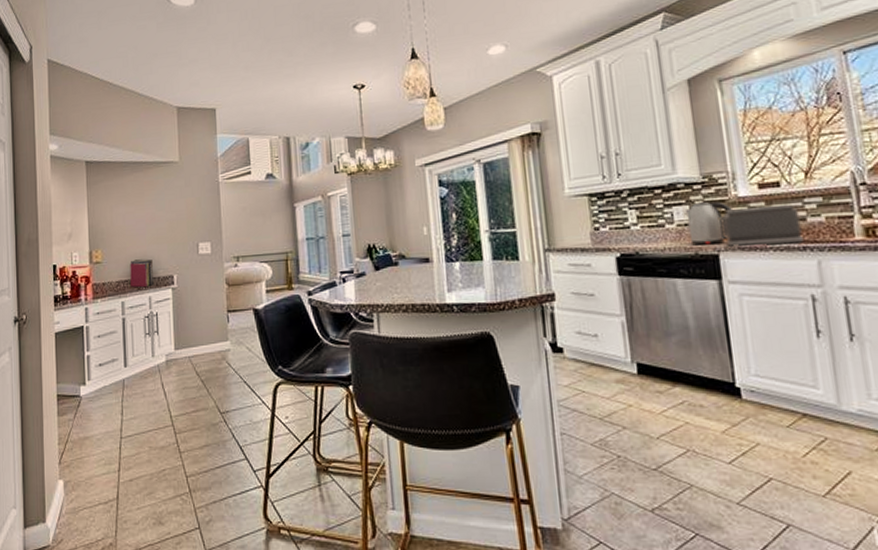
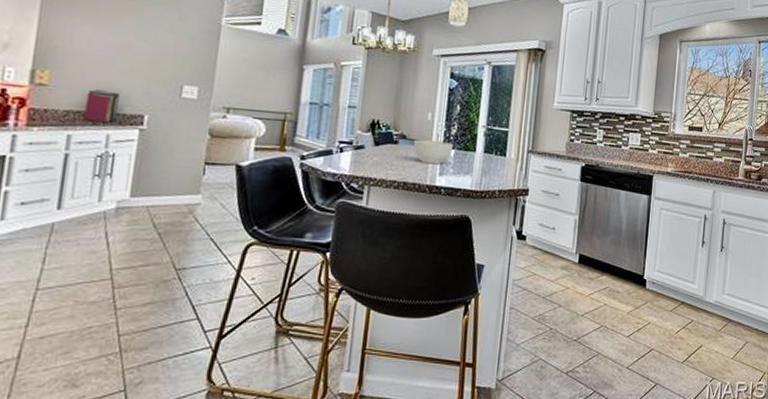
bowl: none [413,255,457,282] -> present [413,139,453,165]
kettle: present [684,201,732,246] -> none [636,132,669,168]
toaster: present [718,204,804,248] -> none [658,142,710,176]

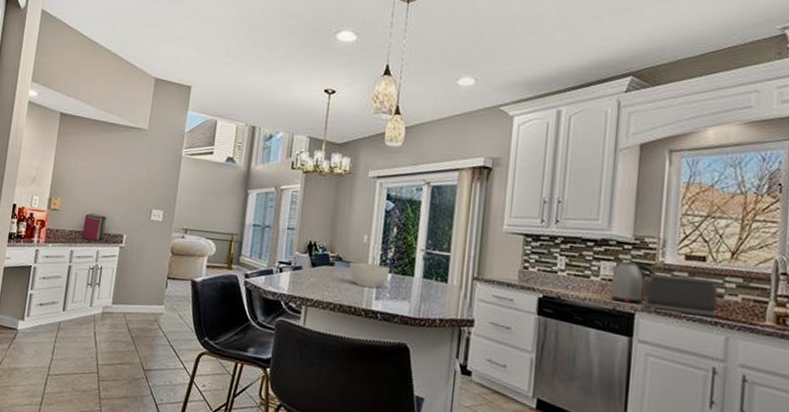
kettle: none [636,132,669,168] -> present [610,261,656,304]
toaster: none [658,142,710,176] -> present [641,274,719,318]

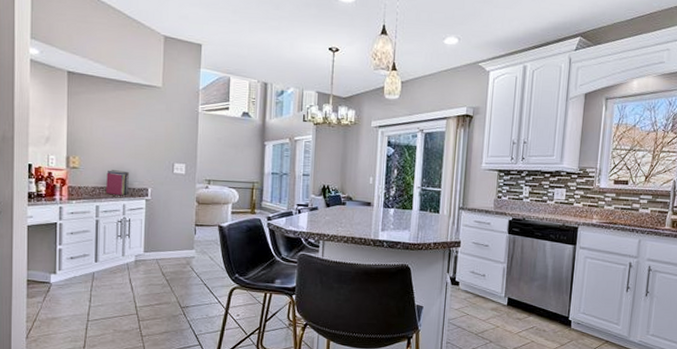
bowl: present [349,262,390,289] -> none [358,201,392,222]
kettle: present [610,261,656,304] -> none [561,187,594,220]
toaster: present [641,274,719,318] -> none [583,196,636,226]

